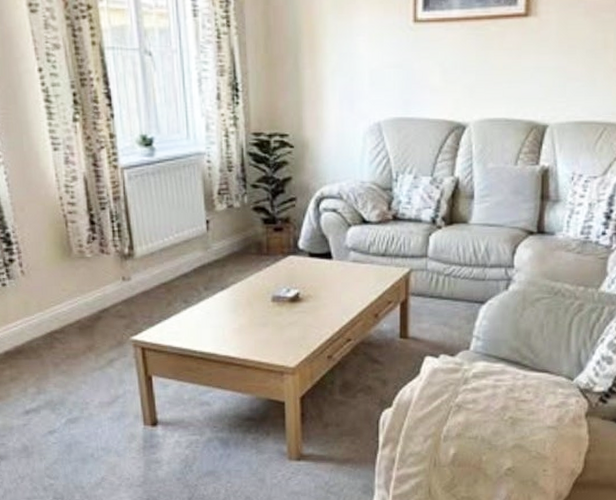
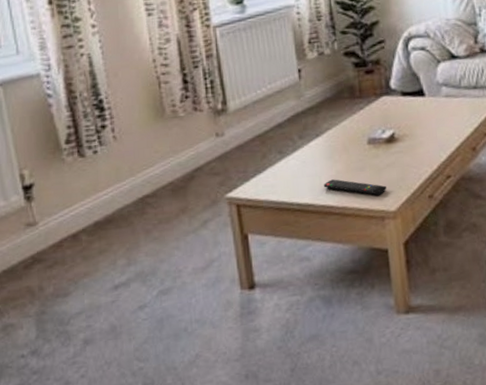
remote control: none [226,332,287,351] -> present [323,179,386,195]

